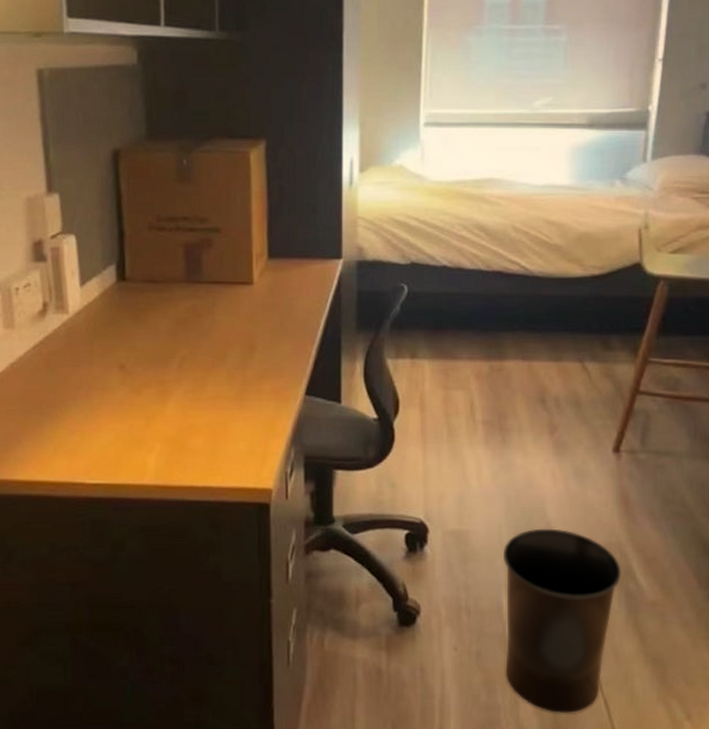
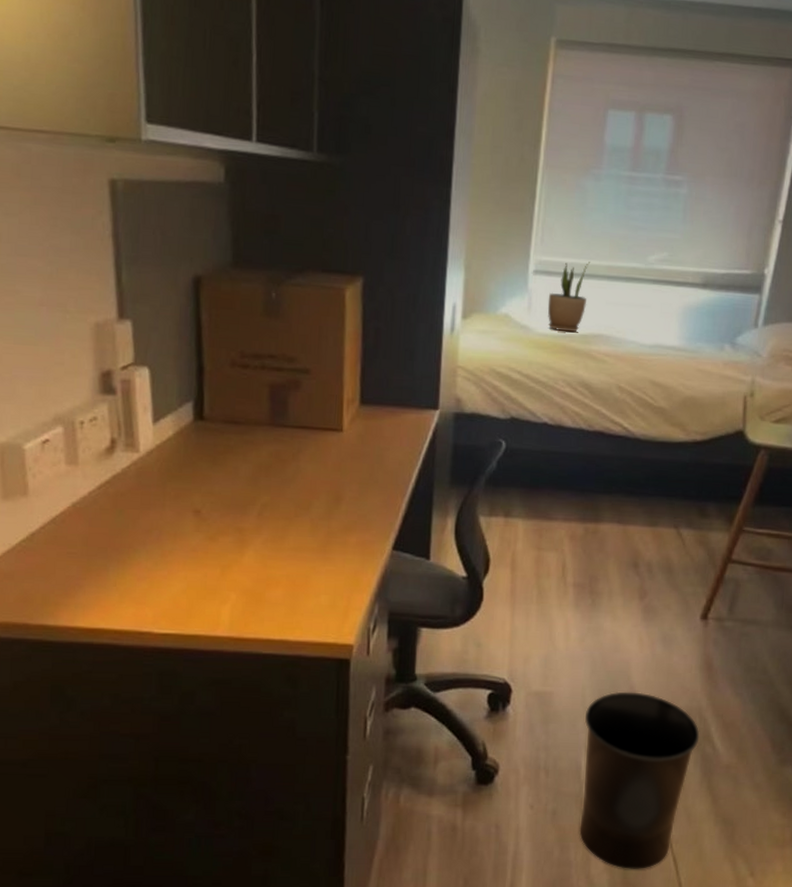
potted plant: none [440,111,478,178] -> present [547,262,591,332]

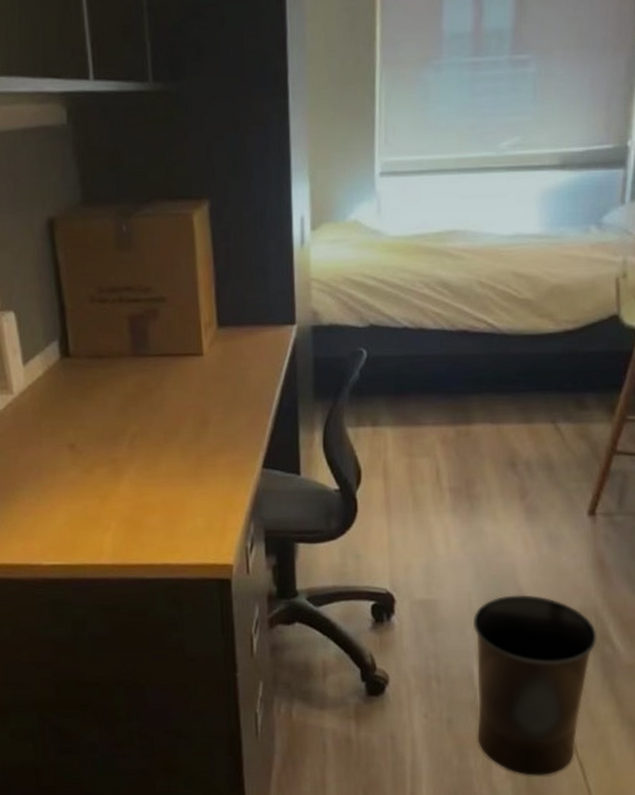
potted plant: present [547,262,591,332] -> none [397,156,439,231]

